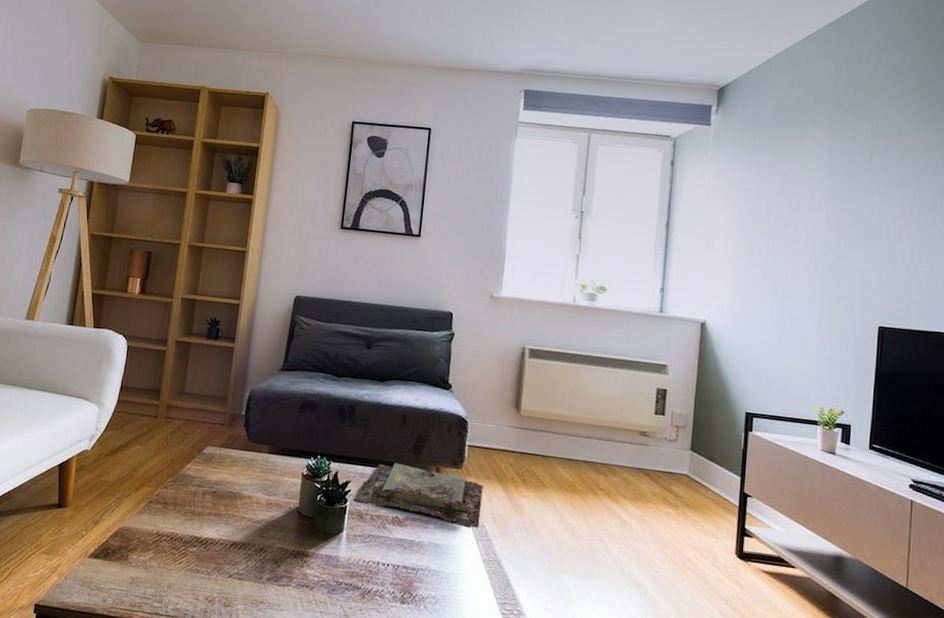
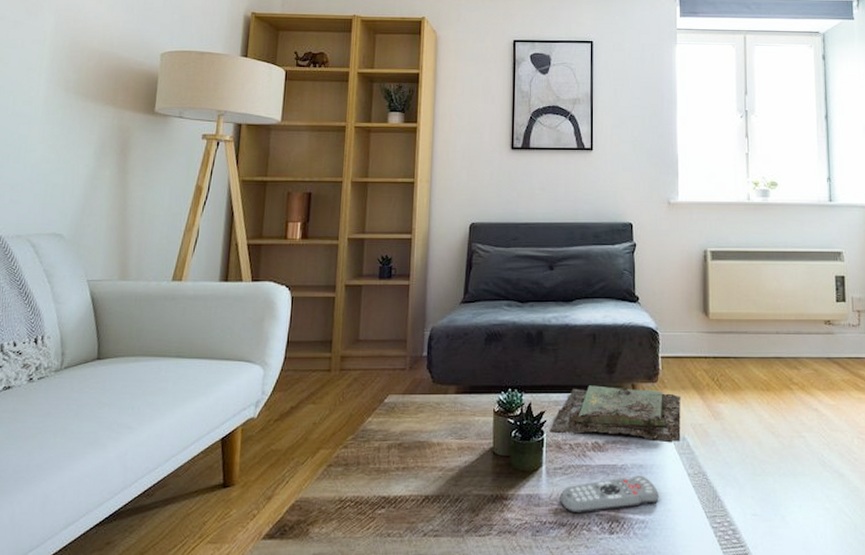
remote control: none [357,552,452,583] -> present [560,475,659,514]

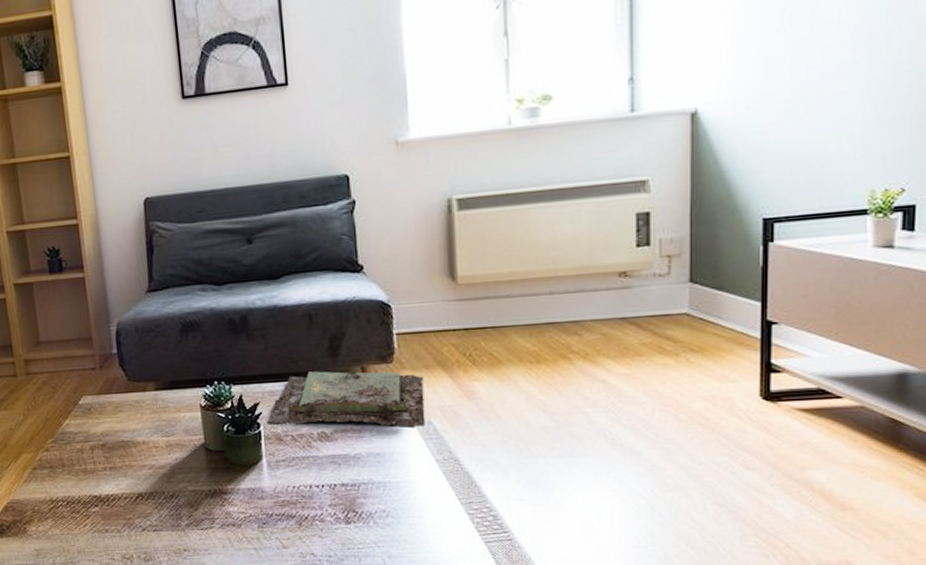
remote control: present [560,475,659,514] -> none [285,464,402,505]

